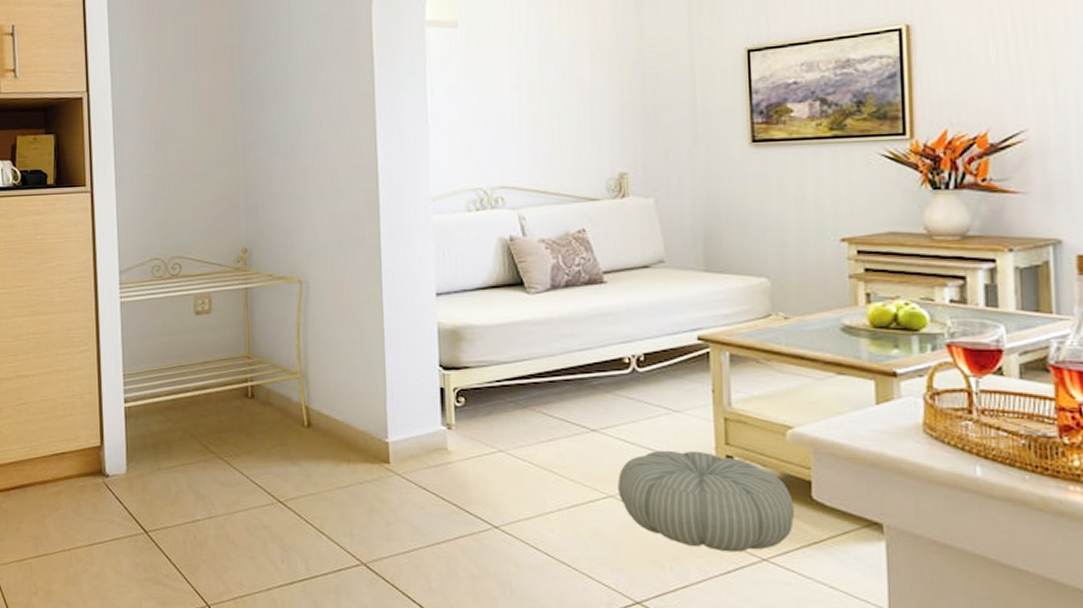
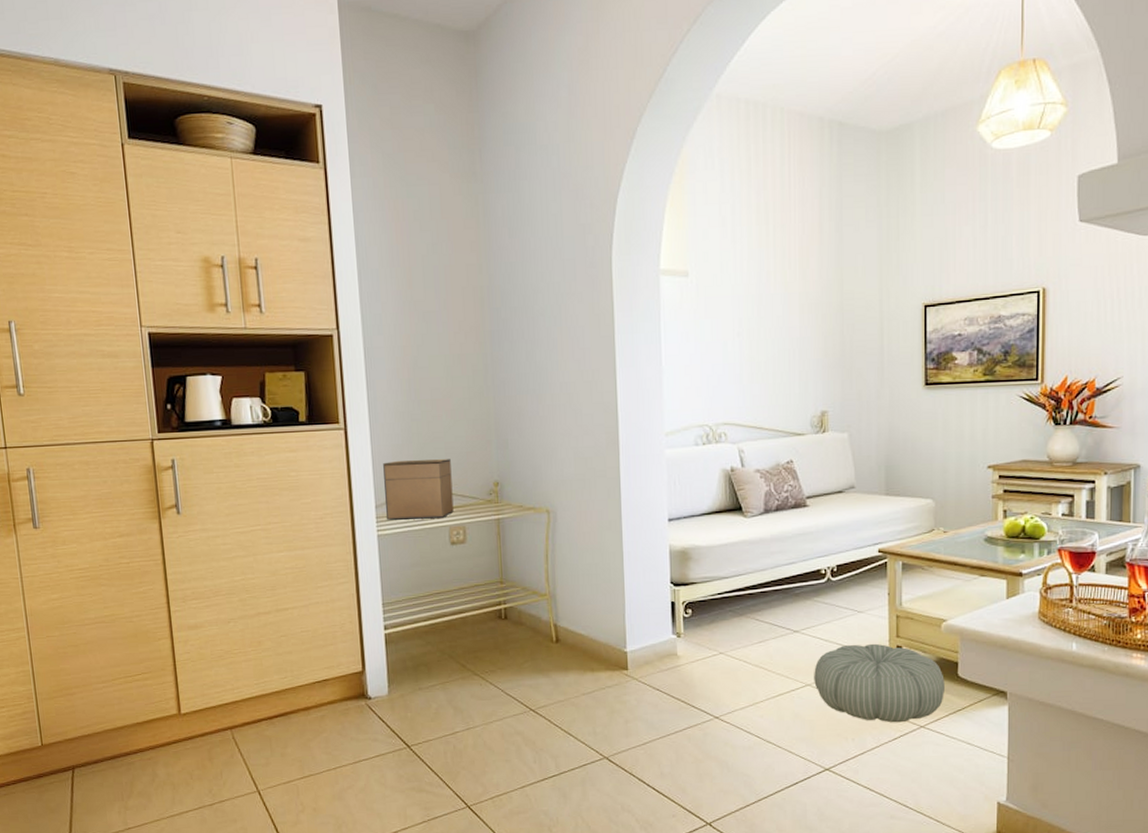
decorative box: none [128,224,199,287] -> present [383,459,454,520]

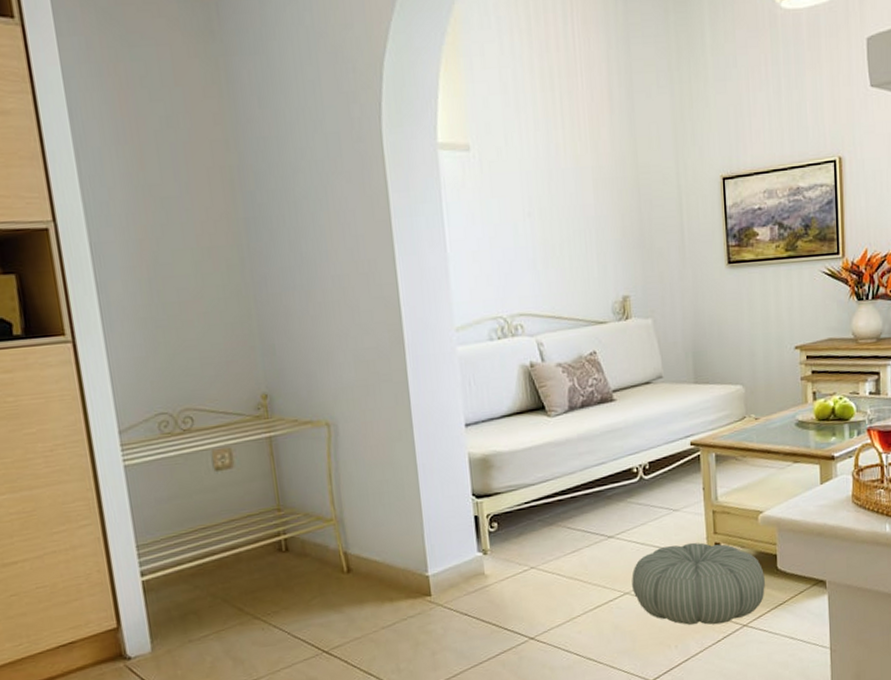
decorative box: present [383,459,454,520] -> none [124,371,216,447]

